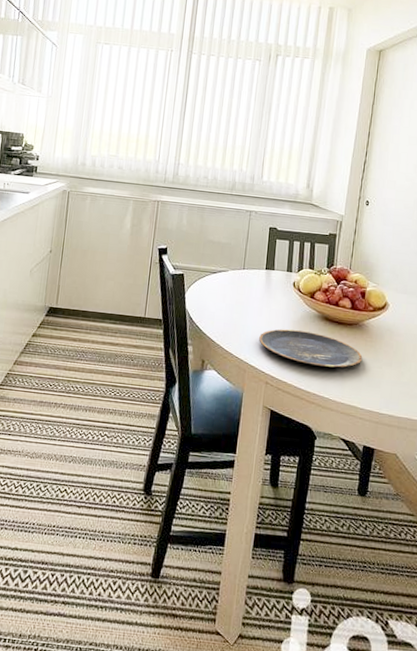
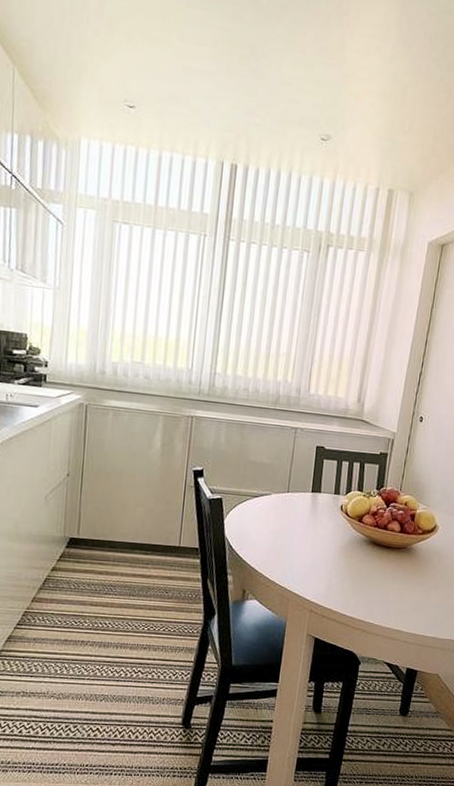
plate: present [259,329,363,368] -> none [303,555,410,594]

